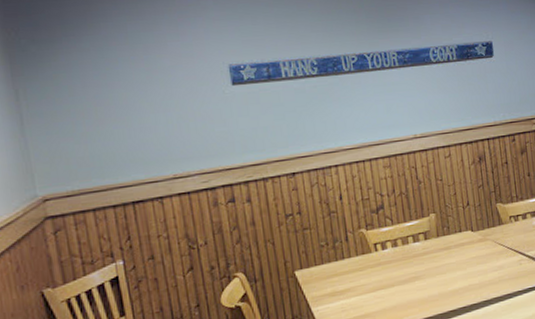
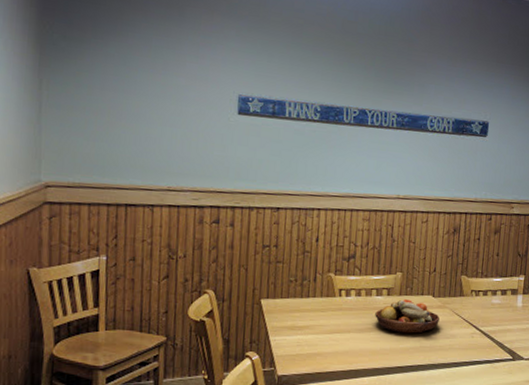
fruit bowl: none [416,239,484,276] -> present [375,299,440,334]

